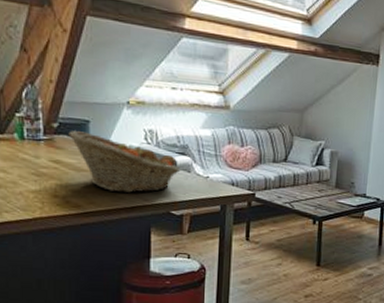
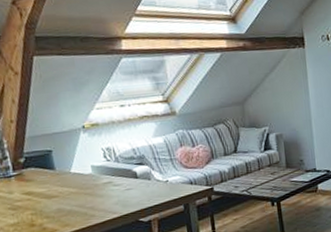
fruit basket: present [67,131,181,193] -> none [33,161,142,211]

